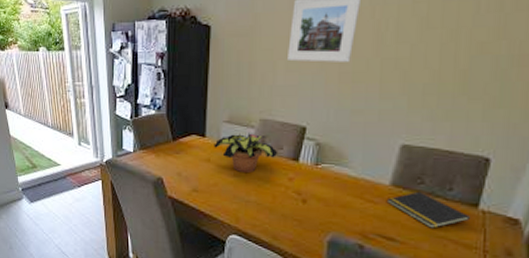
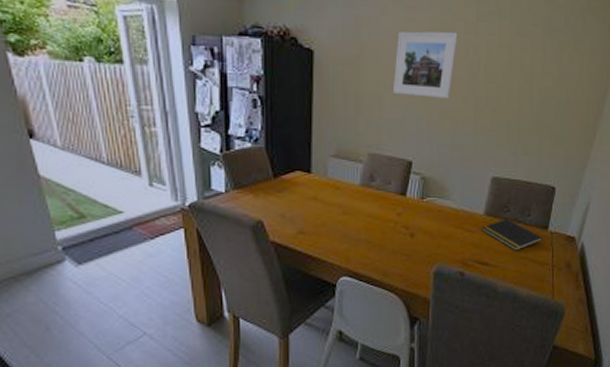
flower pot: present [214,133,278,172] -> none [320,168,387,210]

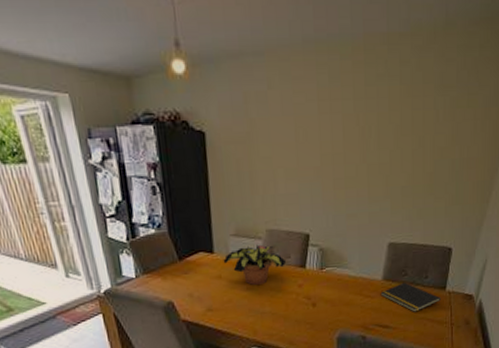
flower pot: none [320,168,387,210] -> present [223,244,287,285]
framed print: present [393,31,458,98] -> none [285,99,347,170]

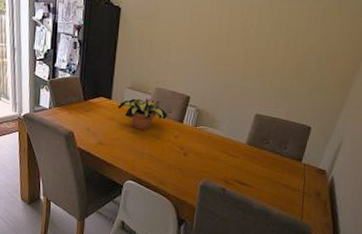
notepad: present [380,282,440,312] -> none [243,149,296,176]

